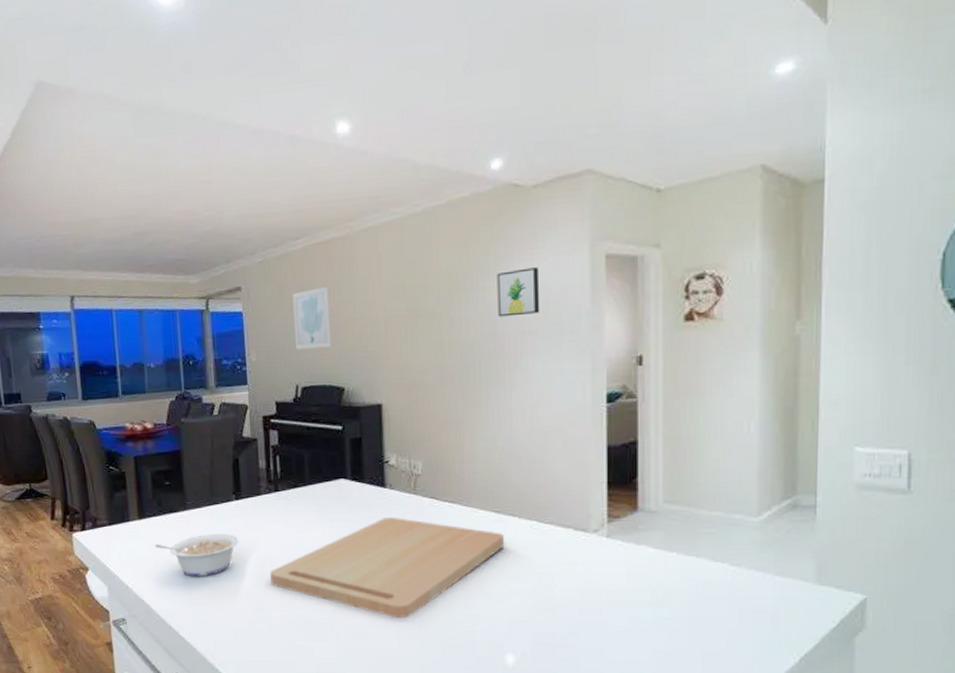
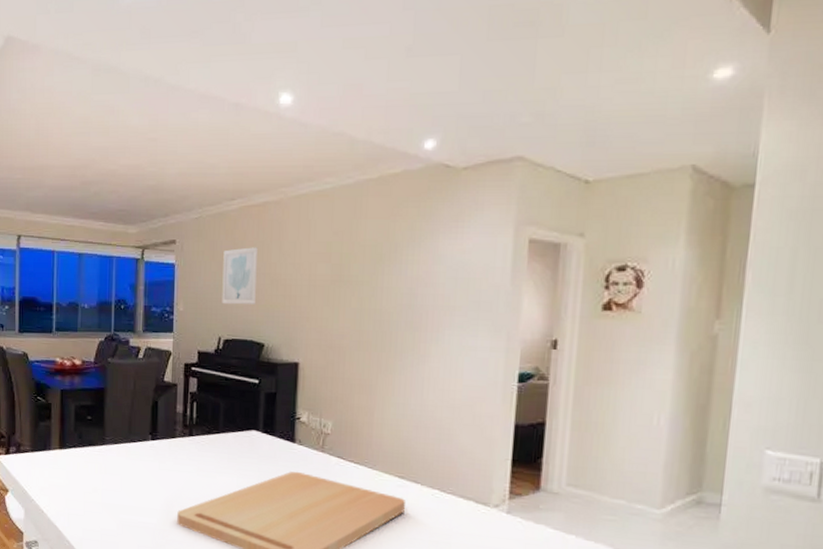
legume: present [154,533,239,577] -> none [72,469,151,510]
wall art: present [497,267,540,317] -> none [418,246,462,291]

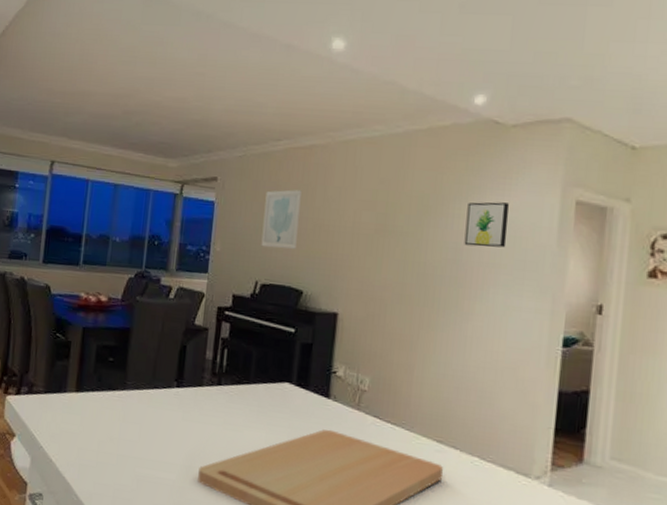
wall art: none [418,246,462,291] -> present [464,202,509,248]

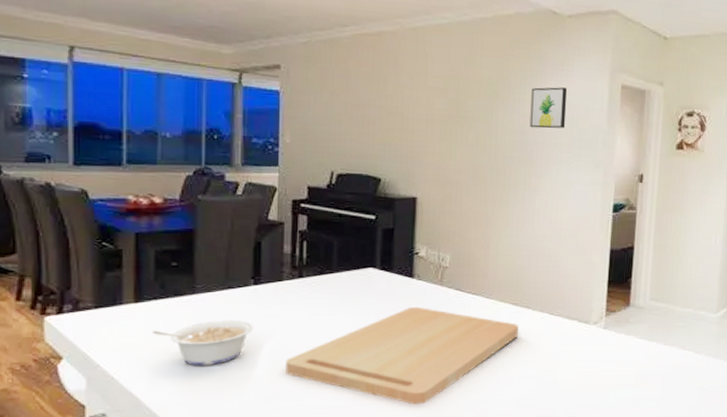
legume: none [86,418,173,462] -> present [152,320,254,366]
wall art: present [261,190,303,249] -> none [334,77,374,138]

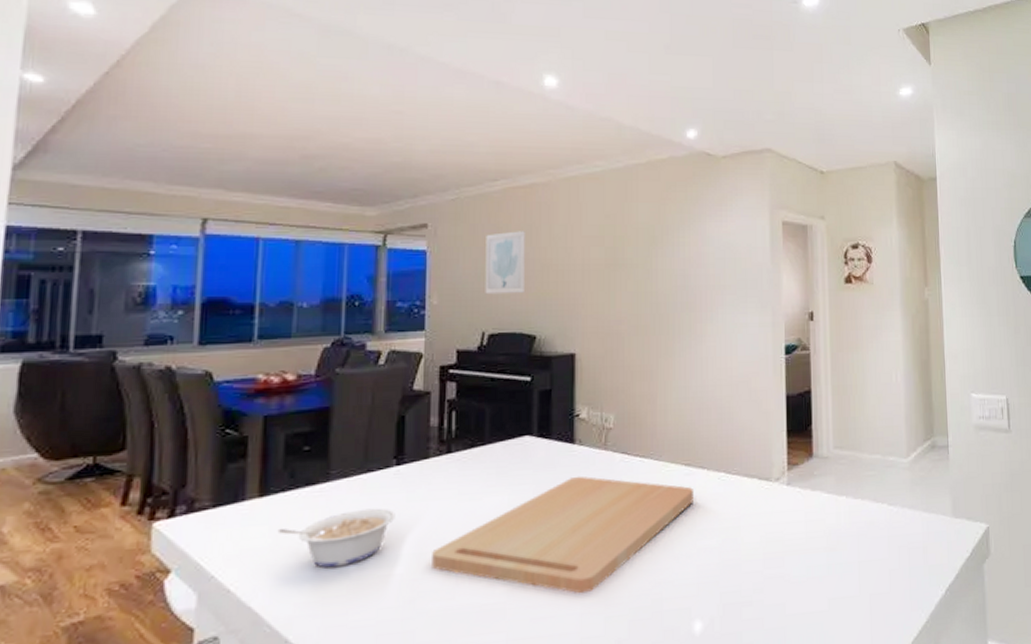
wall art: none [334,77,374,138] -> present [485,231,526,295]
wall art: present [529,87,567,129] -> none [690,228,728,271]

